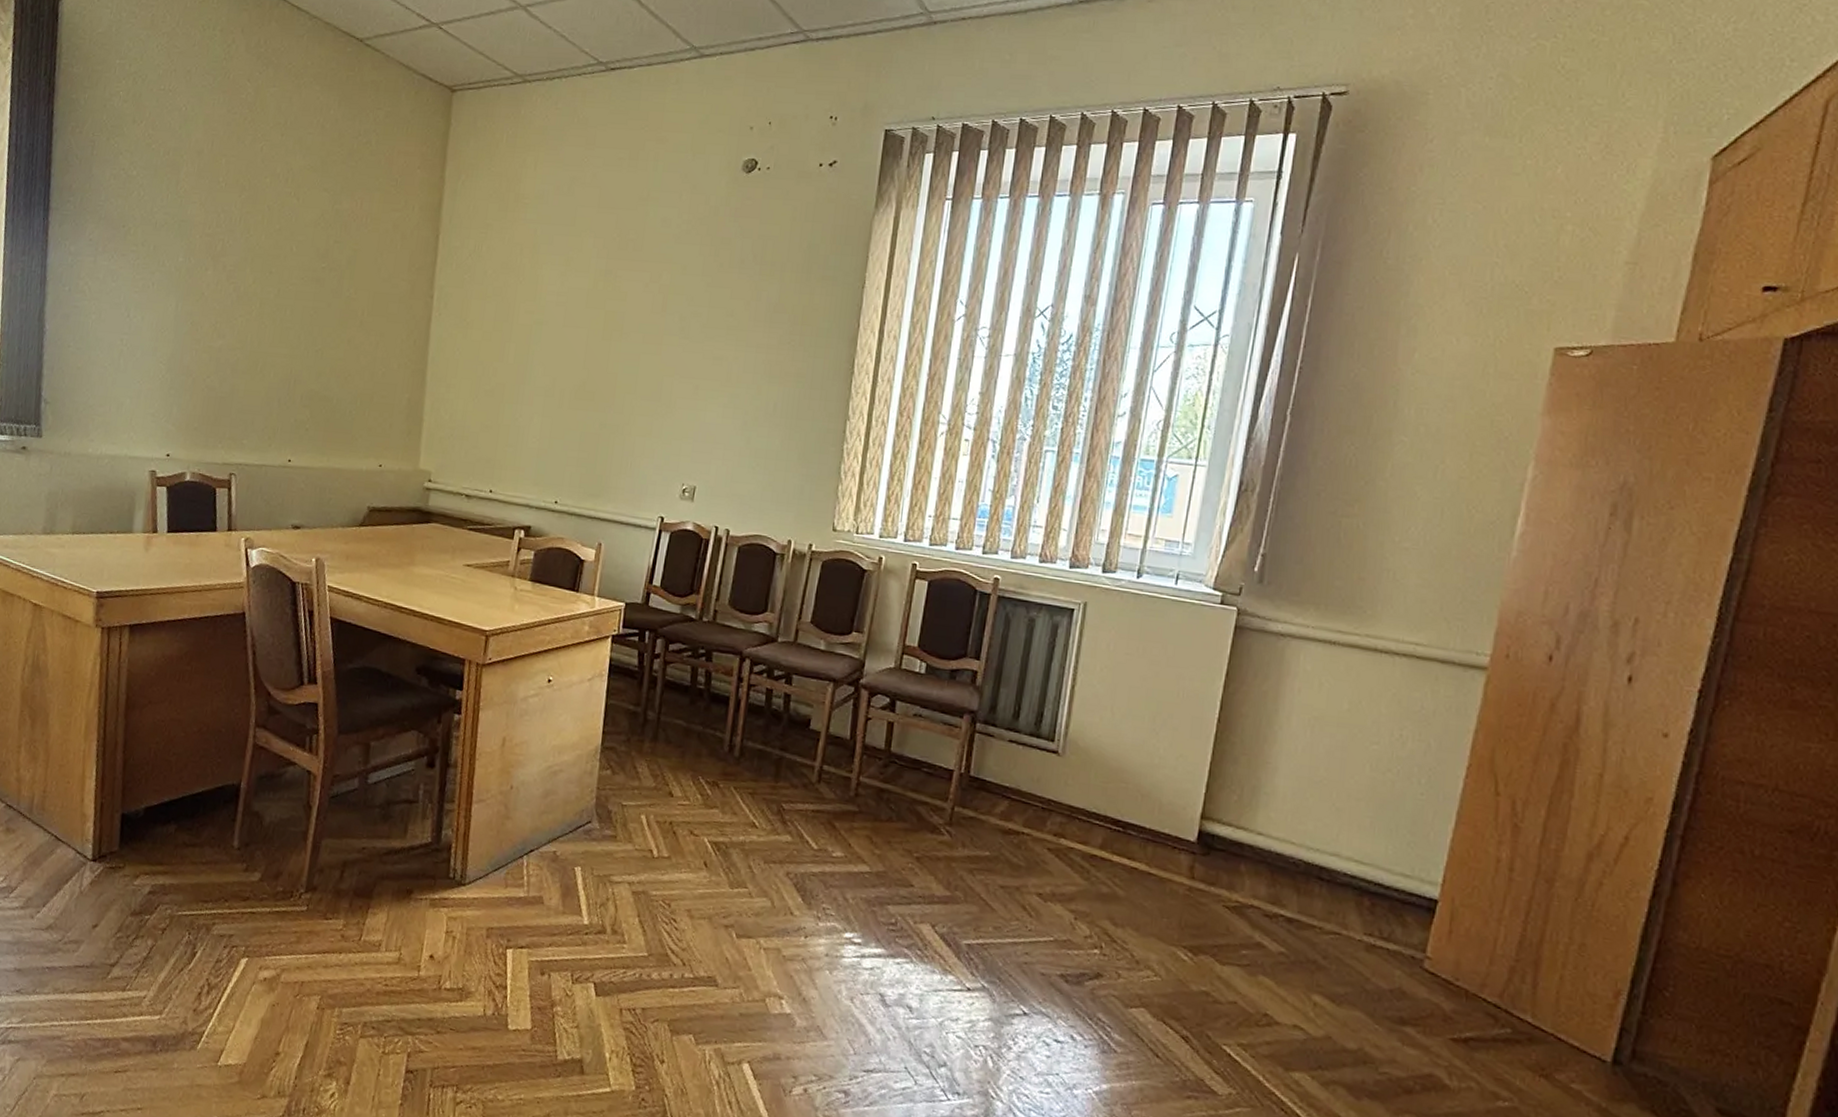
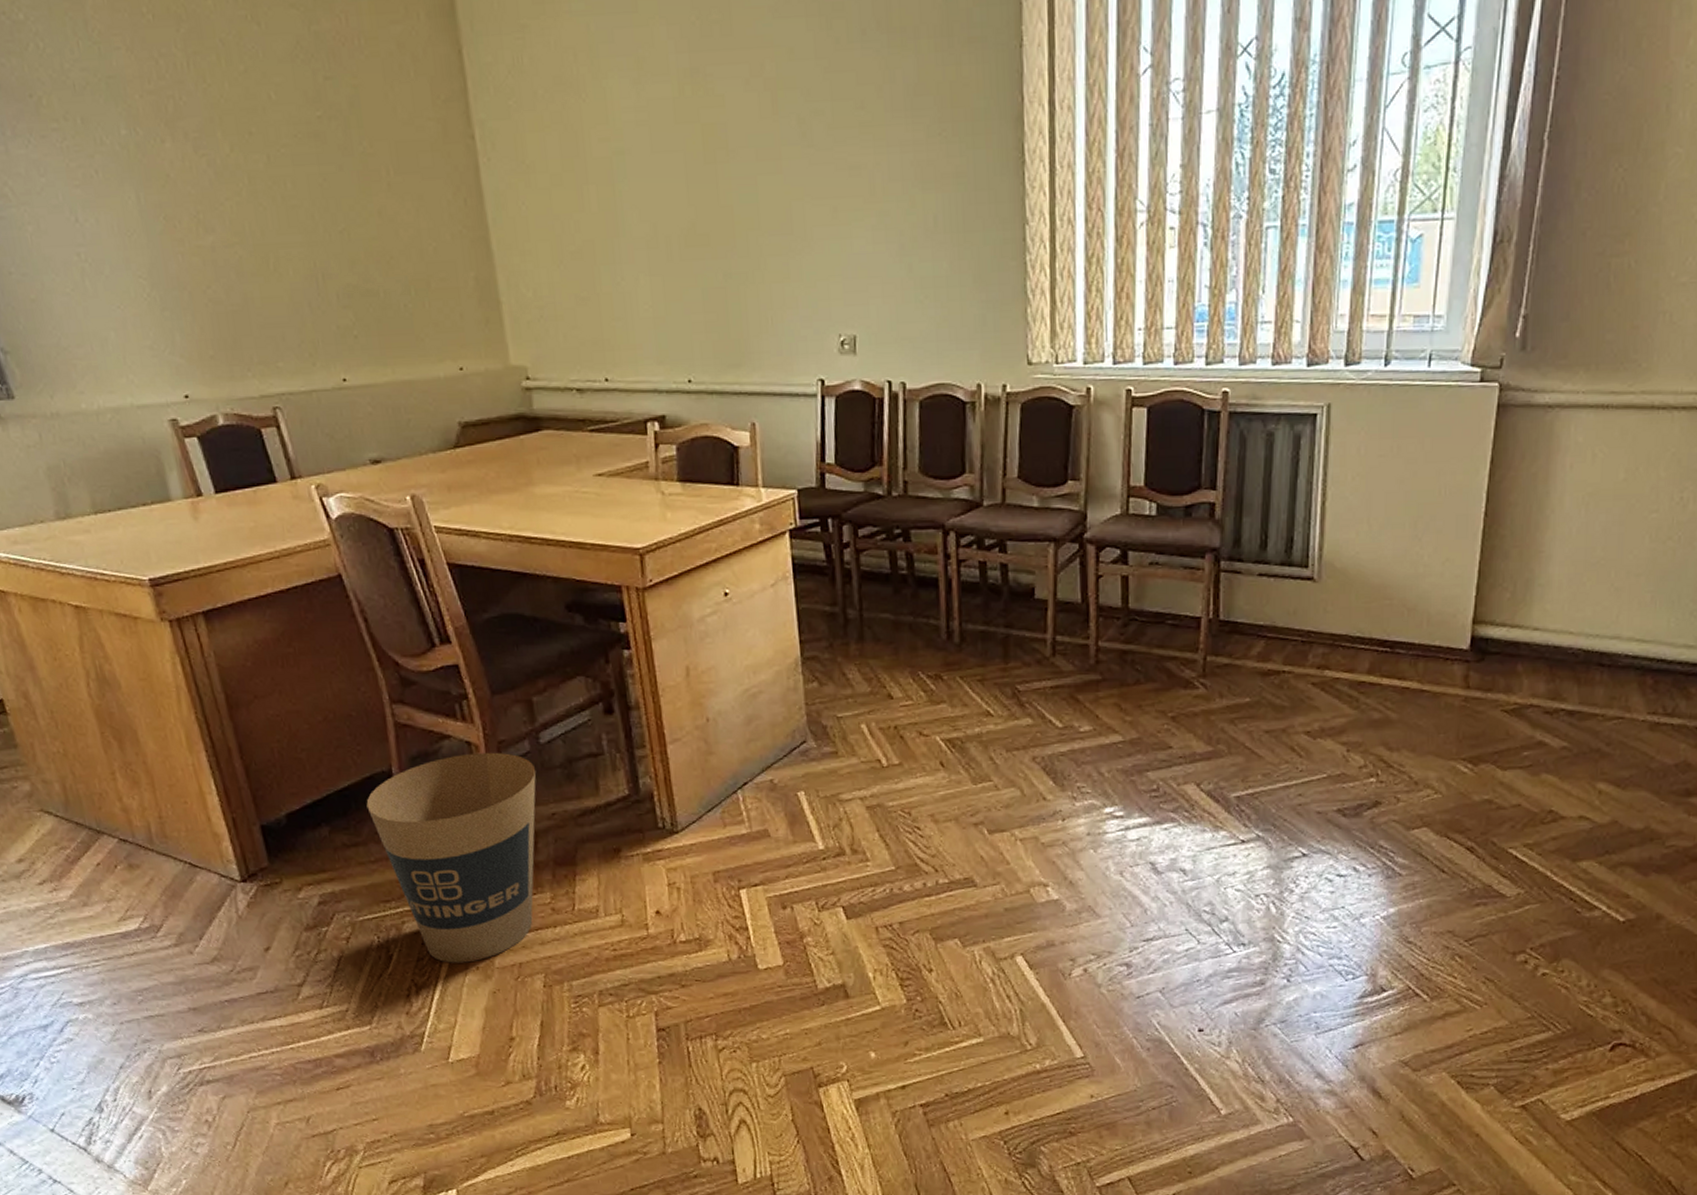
trash can: none [211,781,359,973] -> present [366,752,537,963]

